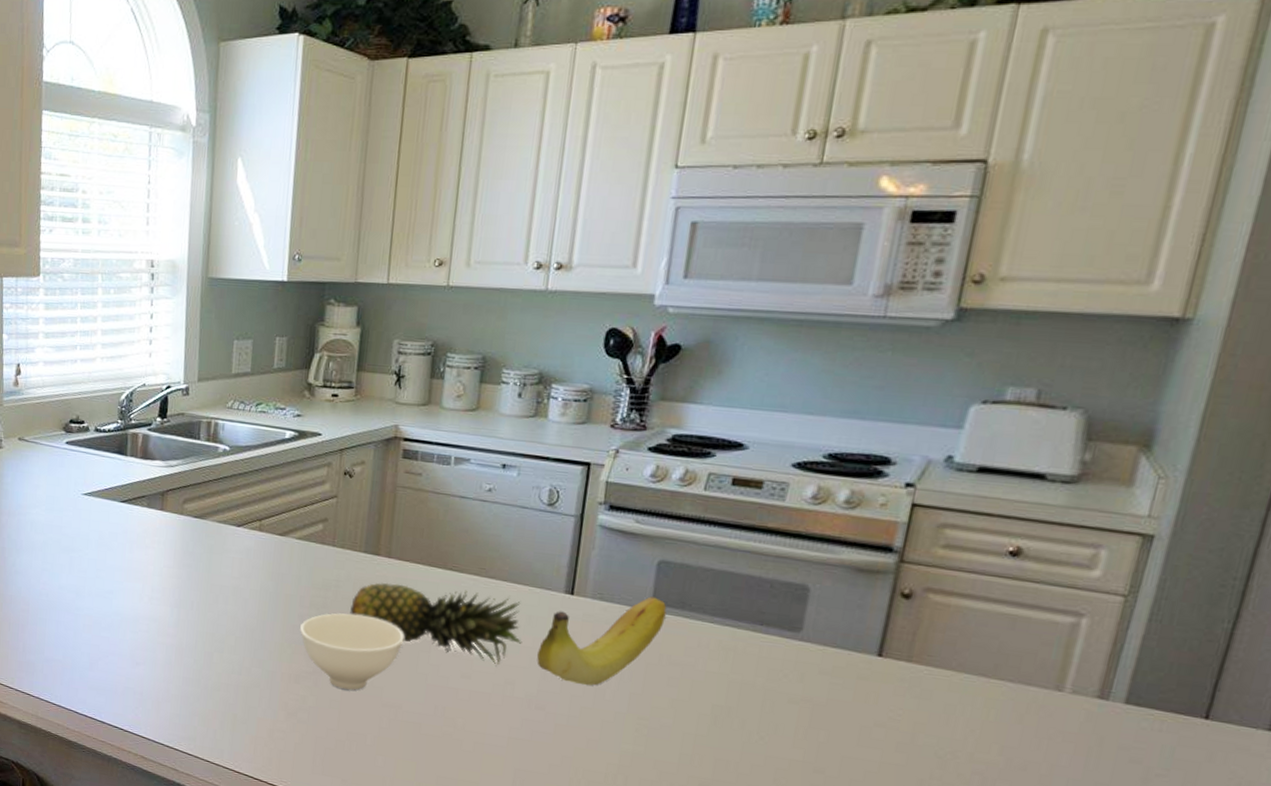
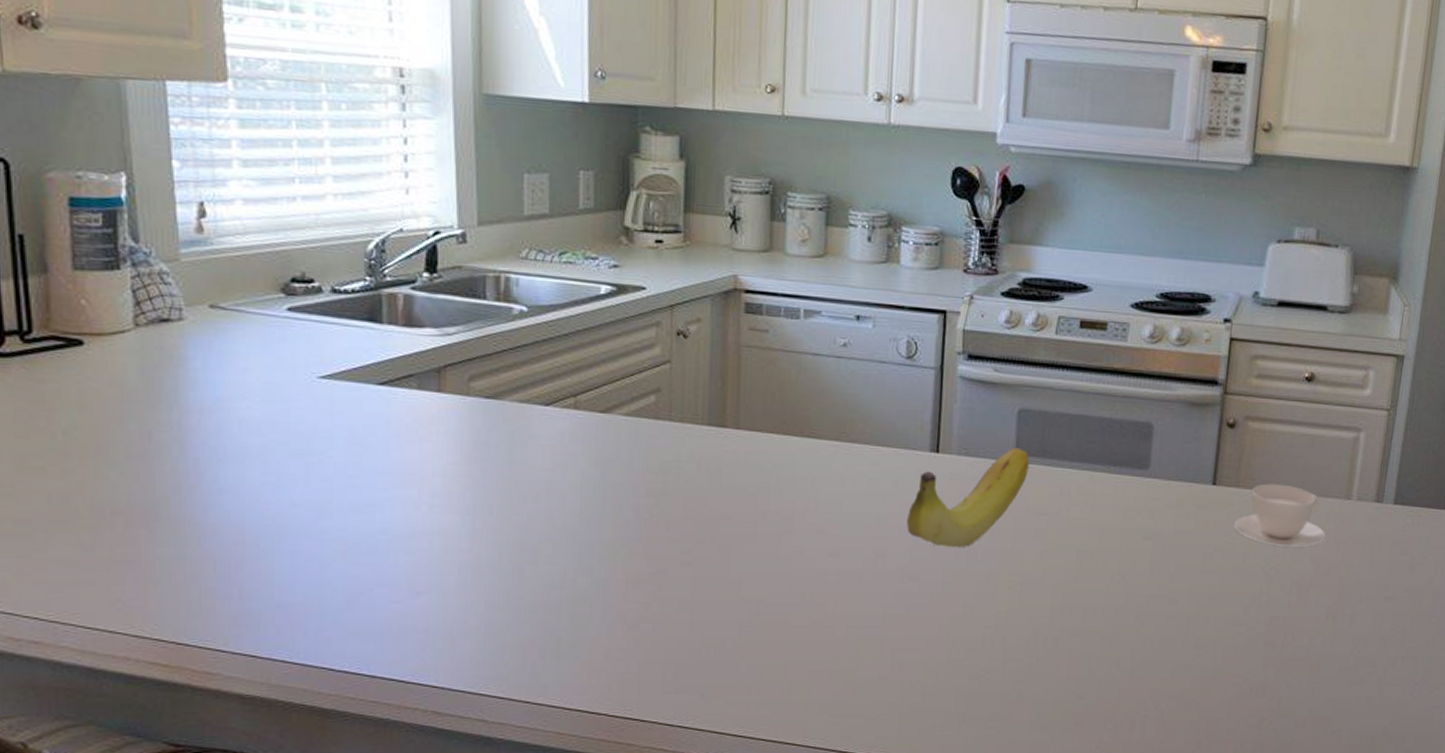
bowl: present [299,613,405,690] -> none [634,498,762,588]
fruit: present [350,582,522,664] -> none [696,458,891,537]
teacup: none [901,661,1024,736] -> present [1234,483,1326,546]

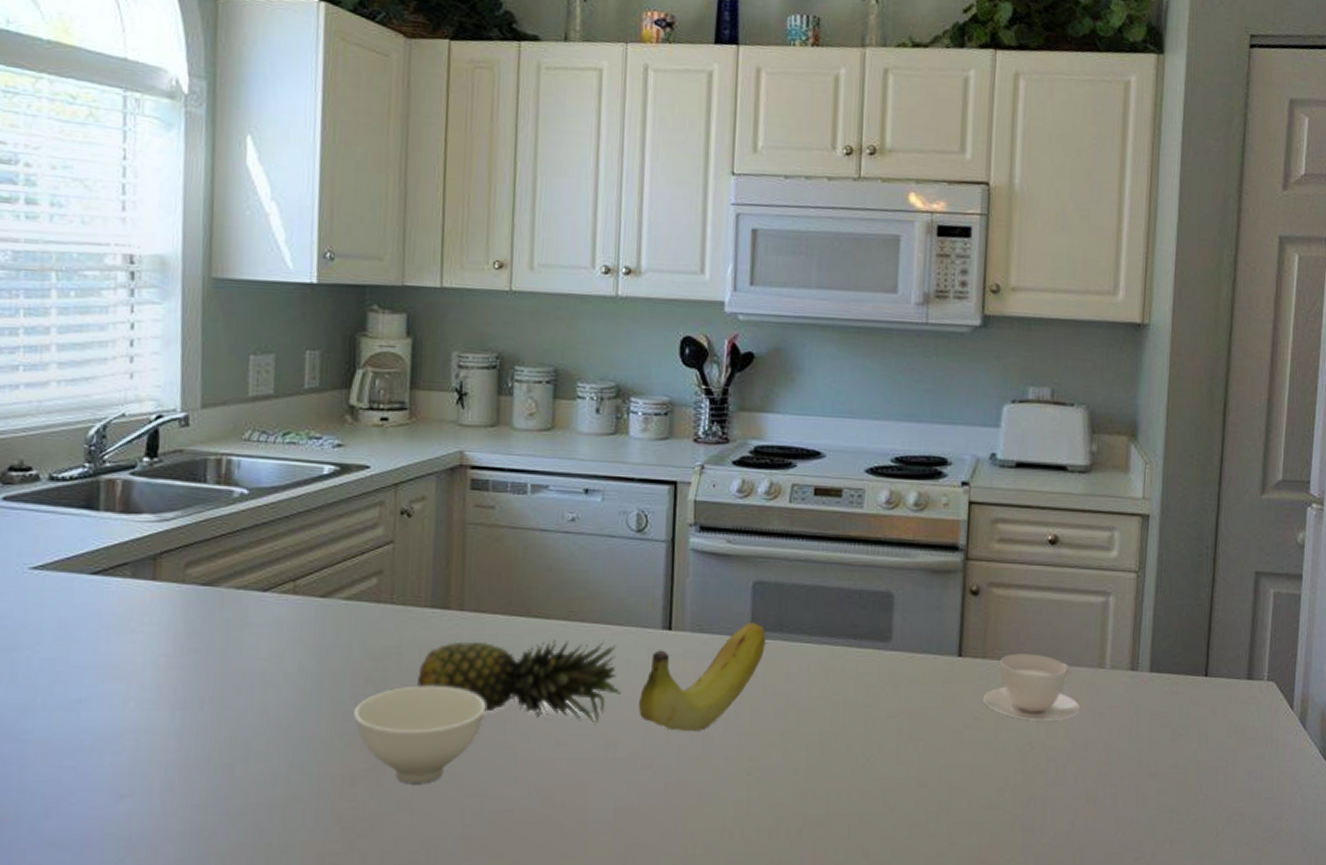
bowl: none [634,498,762,588] -> present [352,685,486,783]
fruit: none [696,458,891,537] -> present [417,639,622,722]

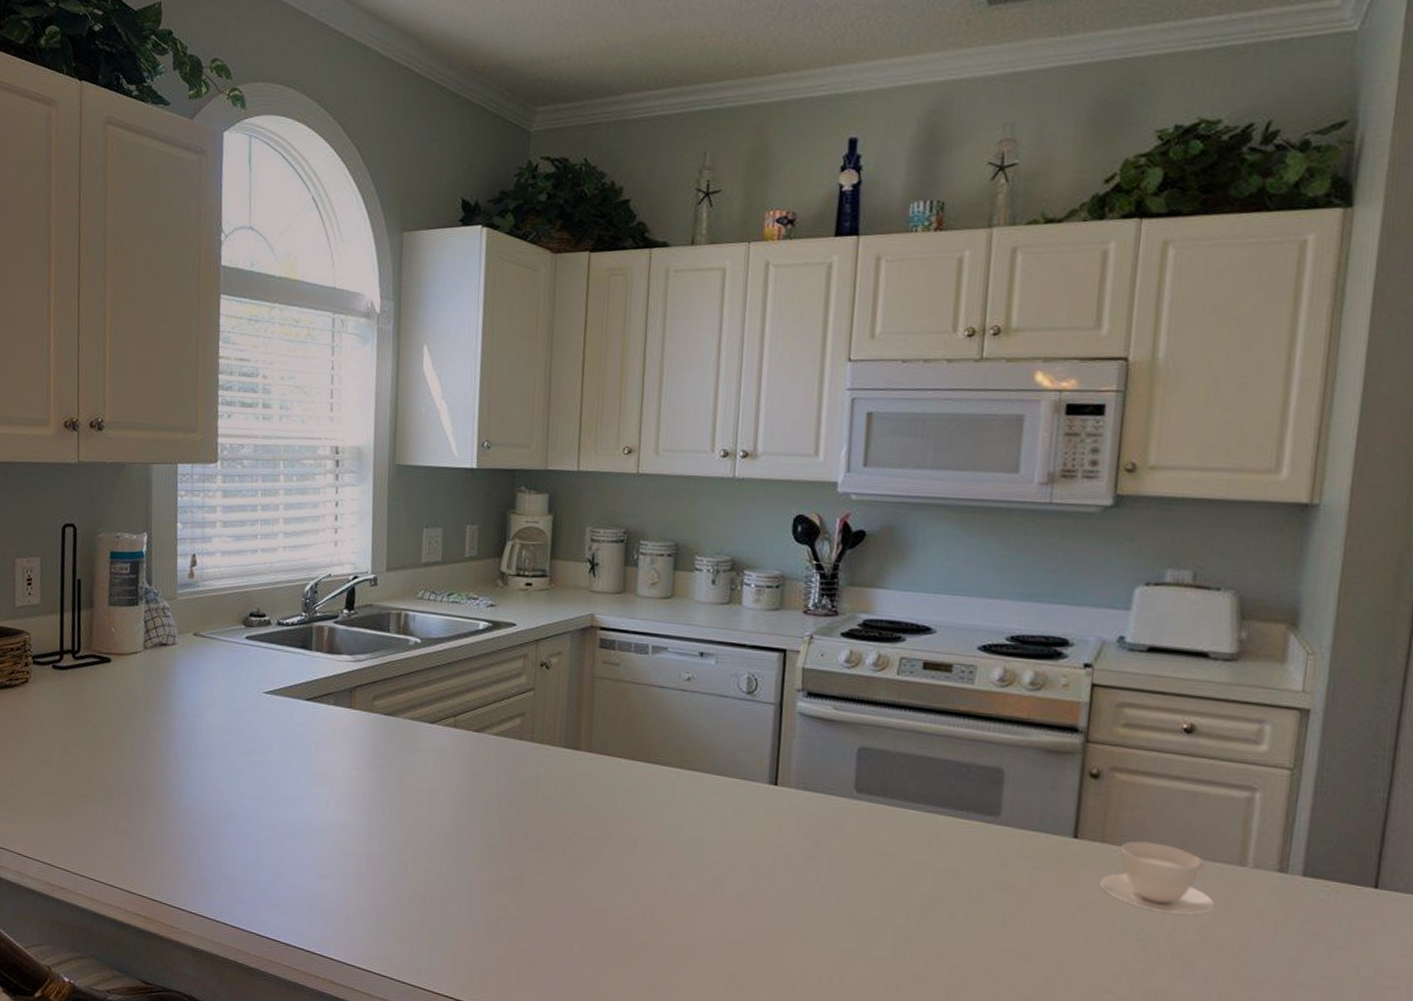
bowl: present [352,685,486,783] -> none [499,812,609,896]
fruit: present [417,639,622,722] -> none [551,778,729,862]
fruit: present [639,621,766,732] -> none [745,783,870,881]

